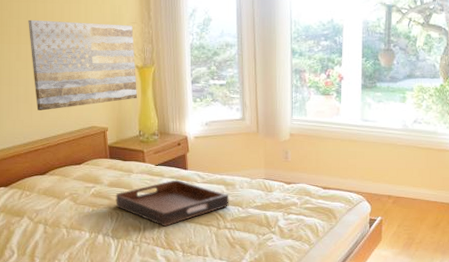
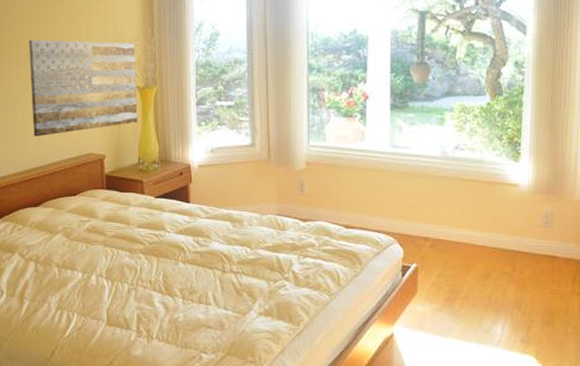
serving tray: present [115,180,229,227] -> none [111,214,236,269]

